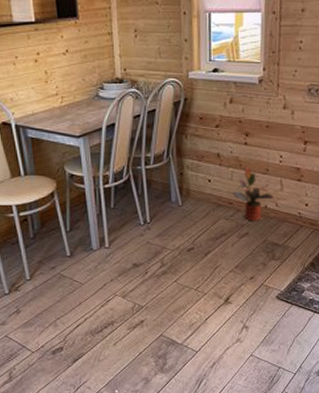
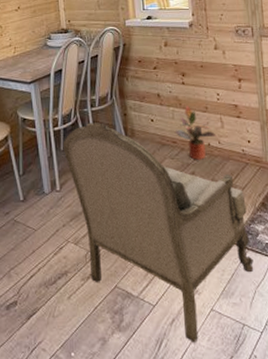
armchair: none [113,181,296,383] -> present [63,122,254,344]

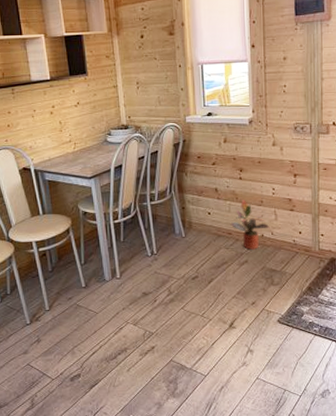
armchair: present [63,122,254,344] -> none [122,215,297,406]

